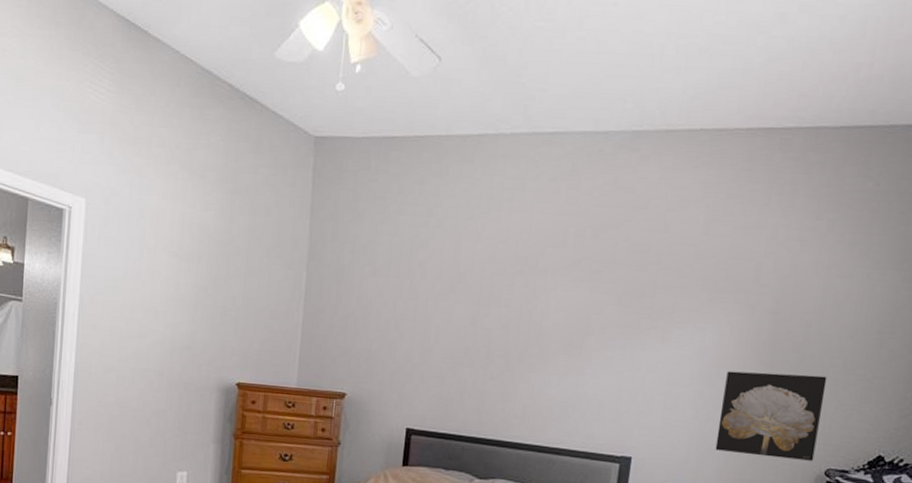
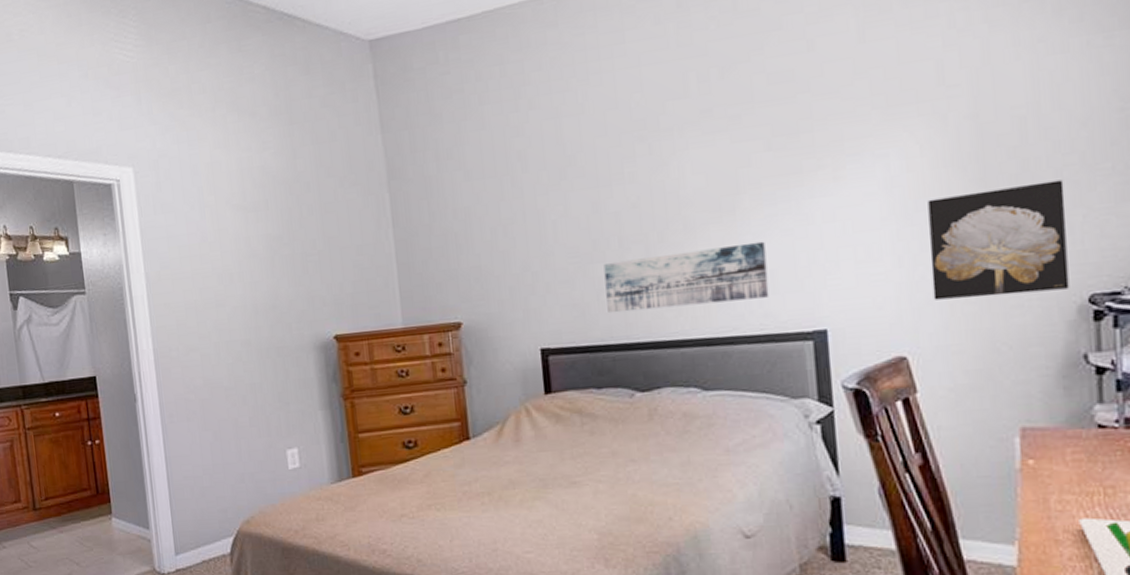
wall art: none [466,368,599,423] -> present [603,241,770,314]

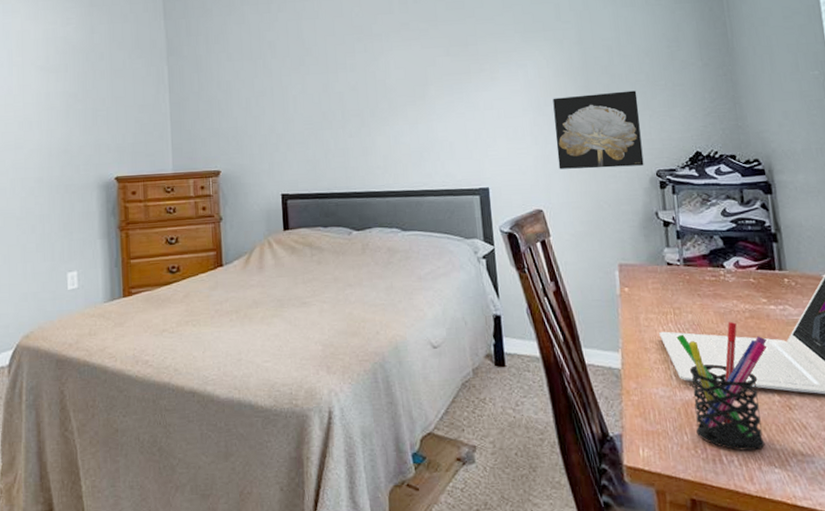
wall art: present [603,241,770,314] -> none [330,120,449,169]

